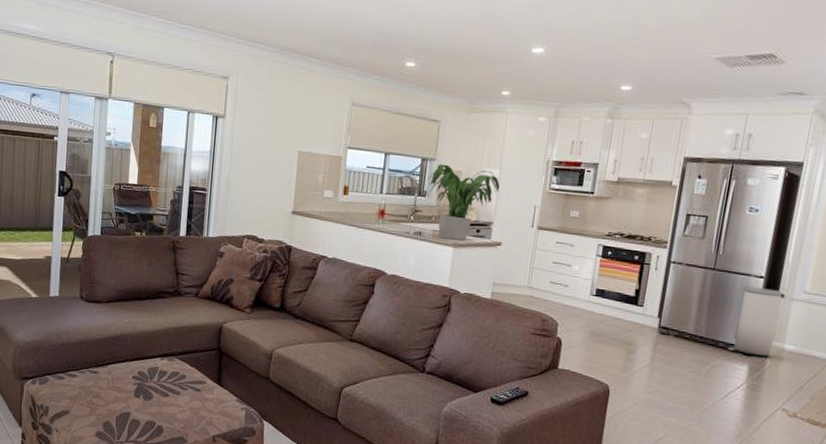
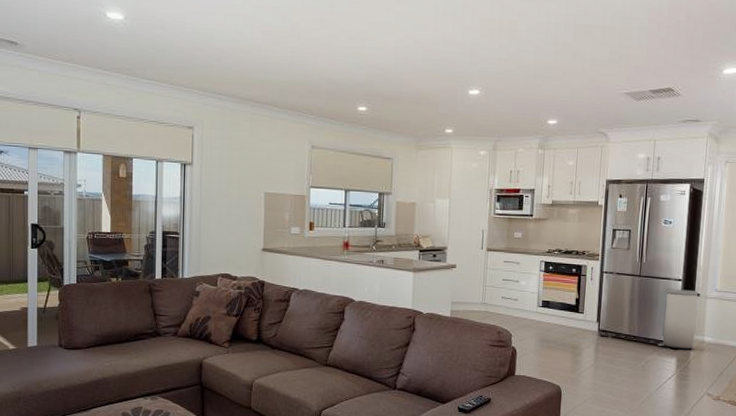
potted plant: present [428,164,500,242] -> none [386,197,450,267]

